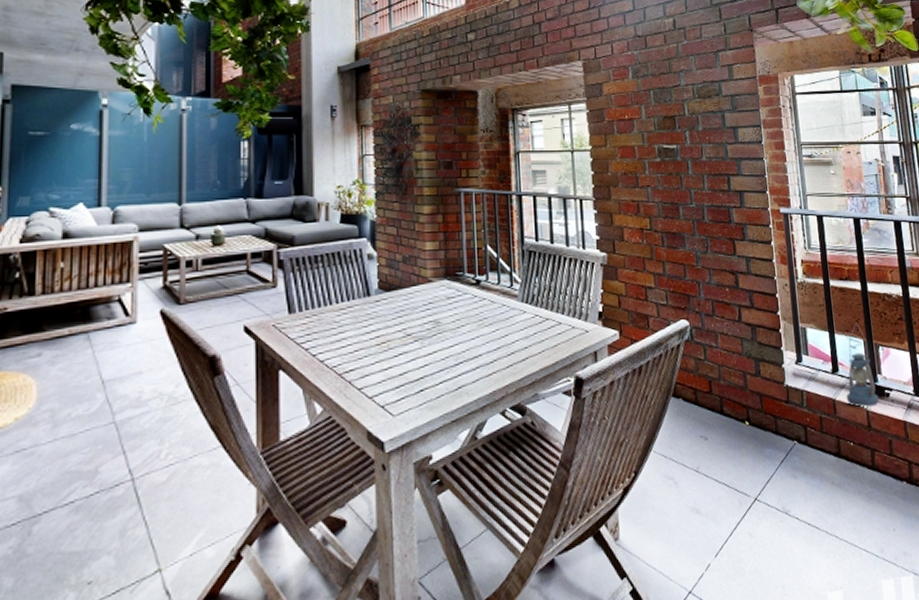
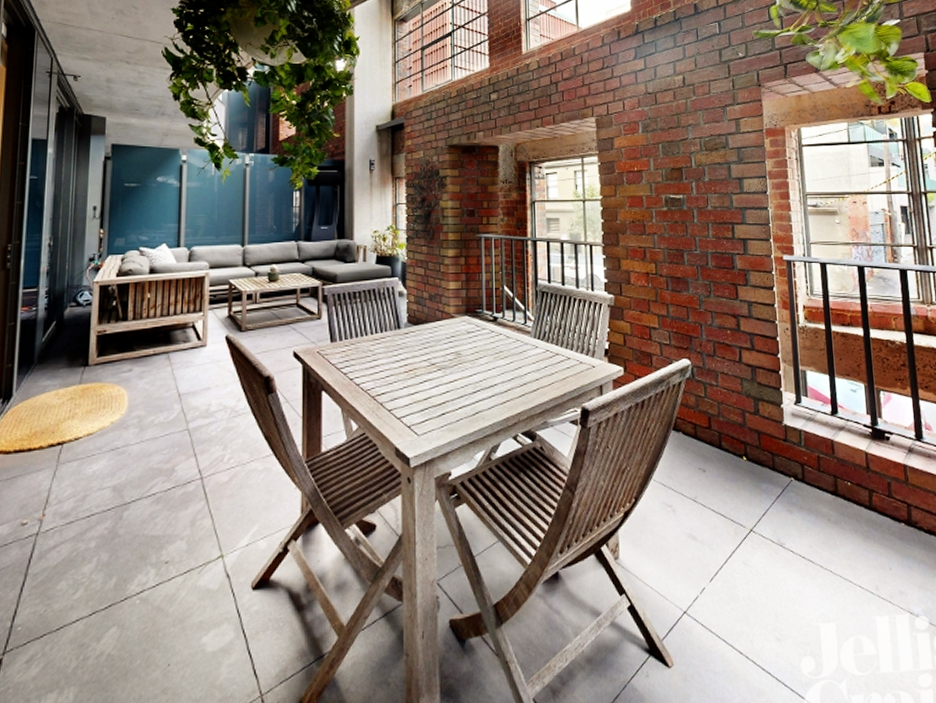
lantern: present [846,323,879,408] -> none [845,367,879,449]

